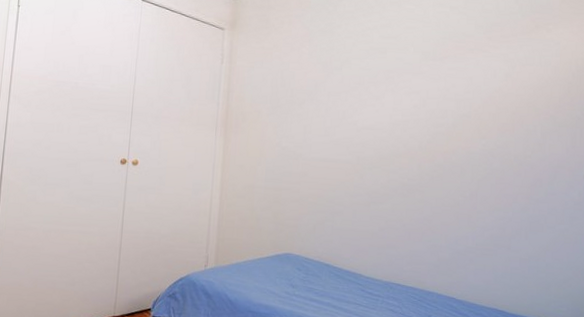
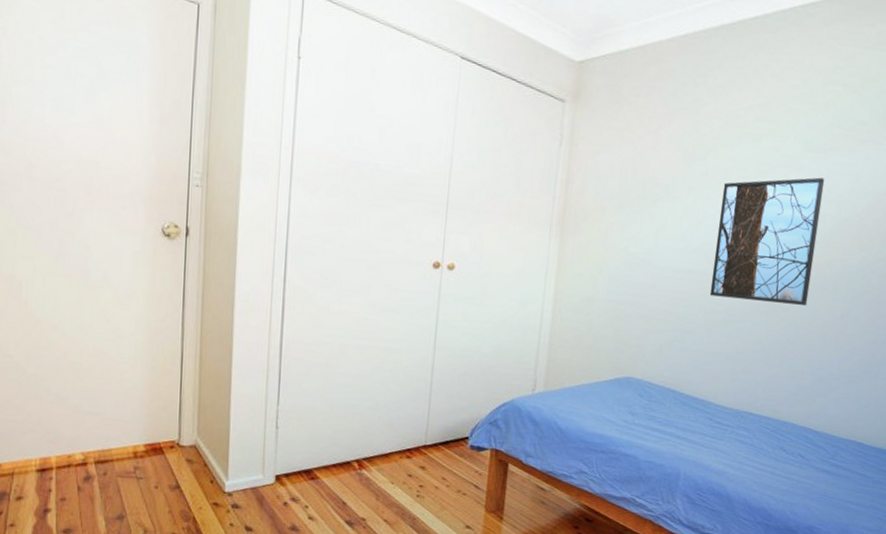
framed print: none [353,80,443,188] -> present [709,177,825,305]

